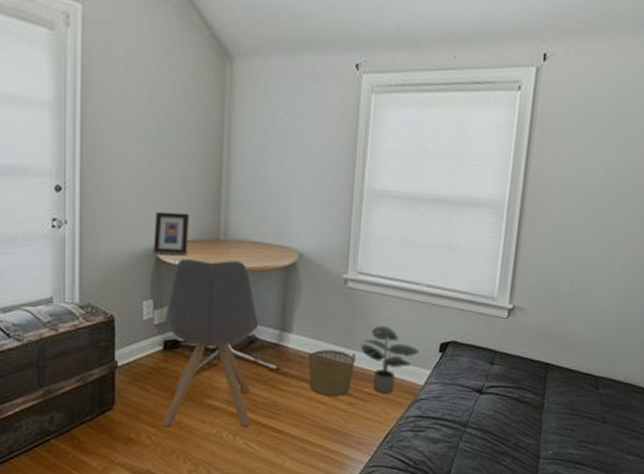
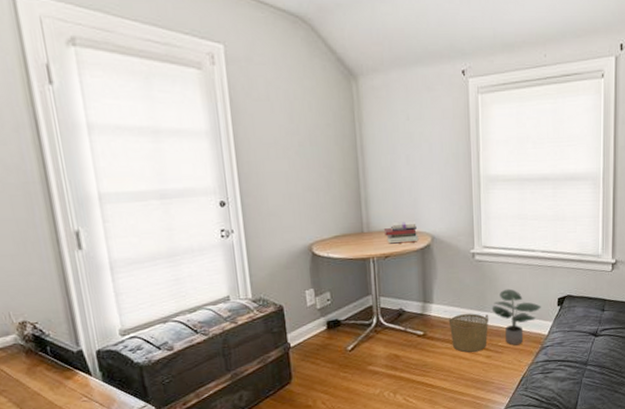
picture frame: present [153,211,189,254] -> none [307,213,338,249]
chair: present [161,259,259,428] -> none [325,248,407,393]
books: none [243,232,284,259] -> present [383,221,419,244]

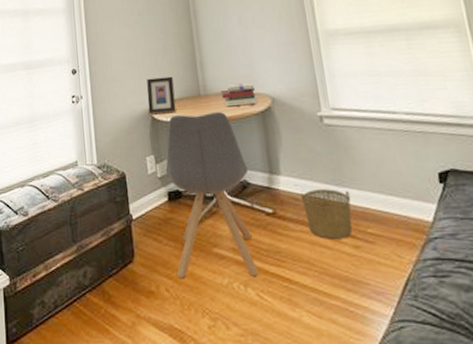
picture frame: none [307,213,338,249] -> present [147,76,176,114]
chair: none [325,248,407,393] -> present [165,112,259,279]
potted plant: present [491,288,541,346] -> none [352,159,417,234]

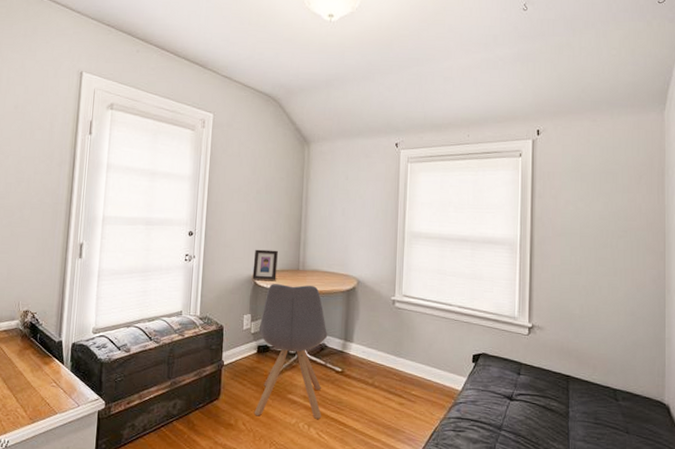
books: present [220,82,258,107] -> none [316,264,346,284]
basket: present [300,189,352,239] -> none [366,357,405,397]

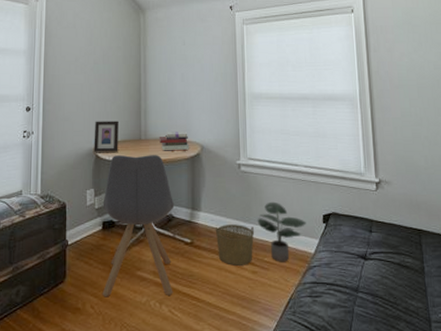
books: none [316,264,346,284] -> present [159,132,189,151]
basket: none [366,357,405,397] -> present [215,224,255,266]
potted plant: none [407,338,456,397] -> present [257,201,306,262]

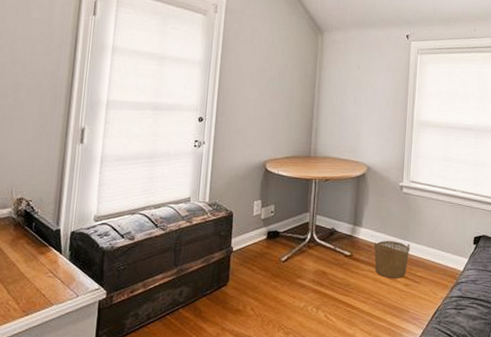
picture frame: present [94,121,119,152] -> none [263,136,290,167]
chair: present [102,155,175,298] -> none [262,170,338,302]
books: present [159,132,189,151] -> none [327,151,356,170]
potted plant: present [257,201,306,262] -> none [413,222,458,277]

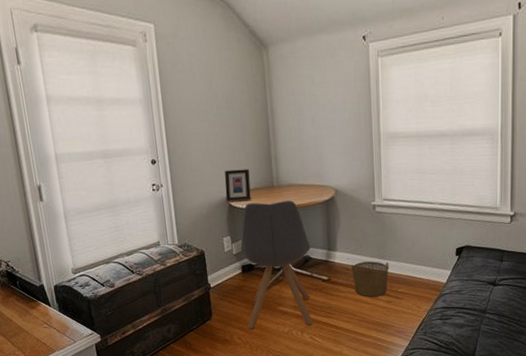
chair: none [262,170,338,302] -> present [240,201,313,330]
picture frame: none [263,136,290,167] -> present [225,169,251,201]

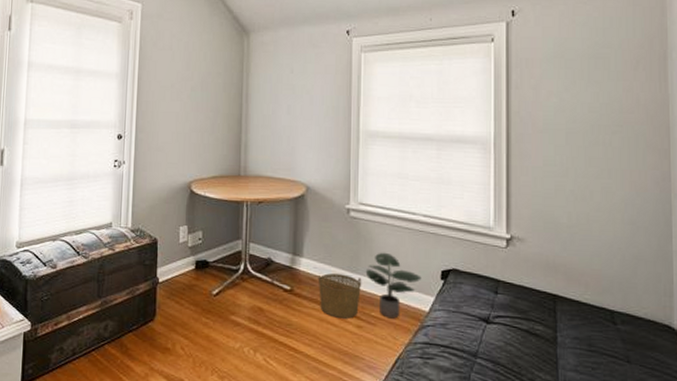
picture frame: present [225,169,251,201] -> none [188,153,216,188]
chair: present [240,201,313,330] -> none [193,191,274,343]
potted plant: none [391,238,440,292] -> present [365,252,422,319]

